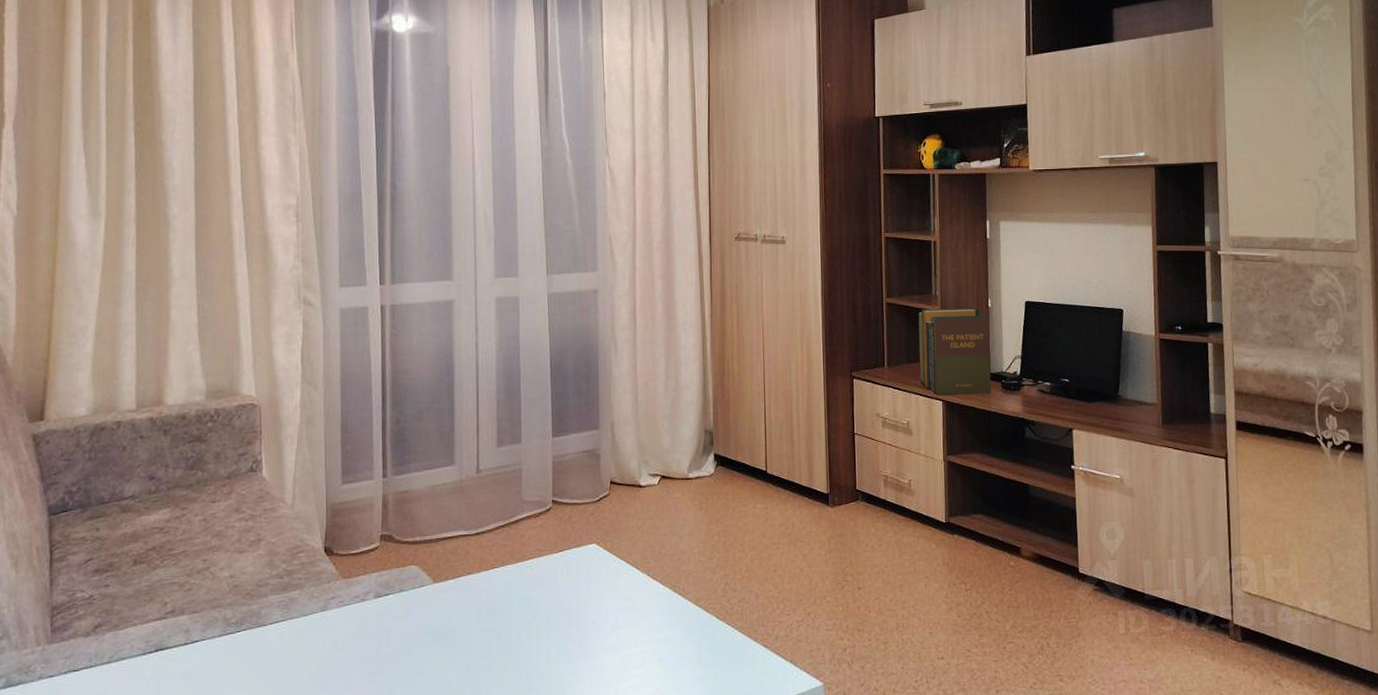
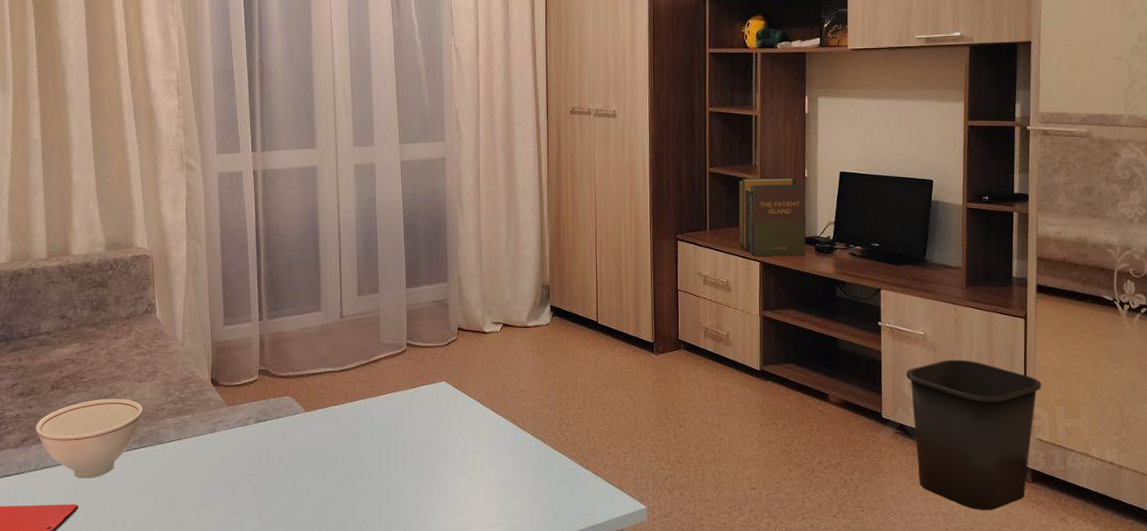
bowl: none [111,573,243,671] -> present [35,398,143,479]
waste bin: none [1103,505,1247,675] -> present [906,359,1042,510]

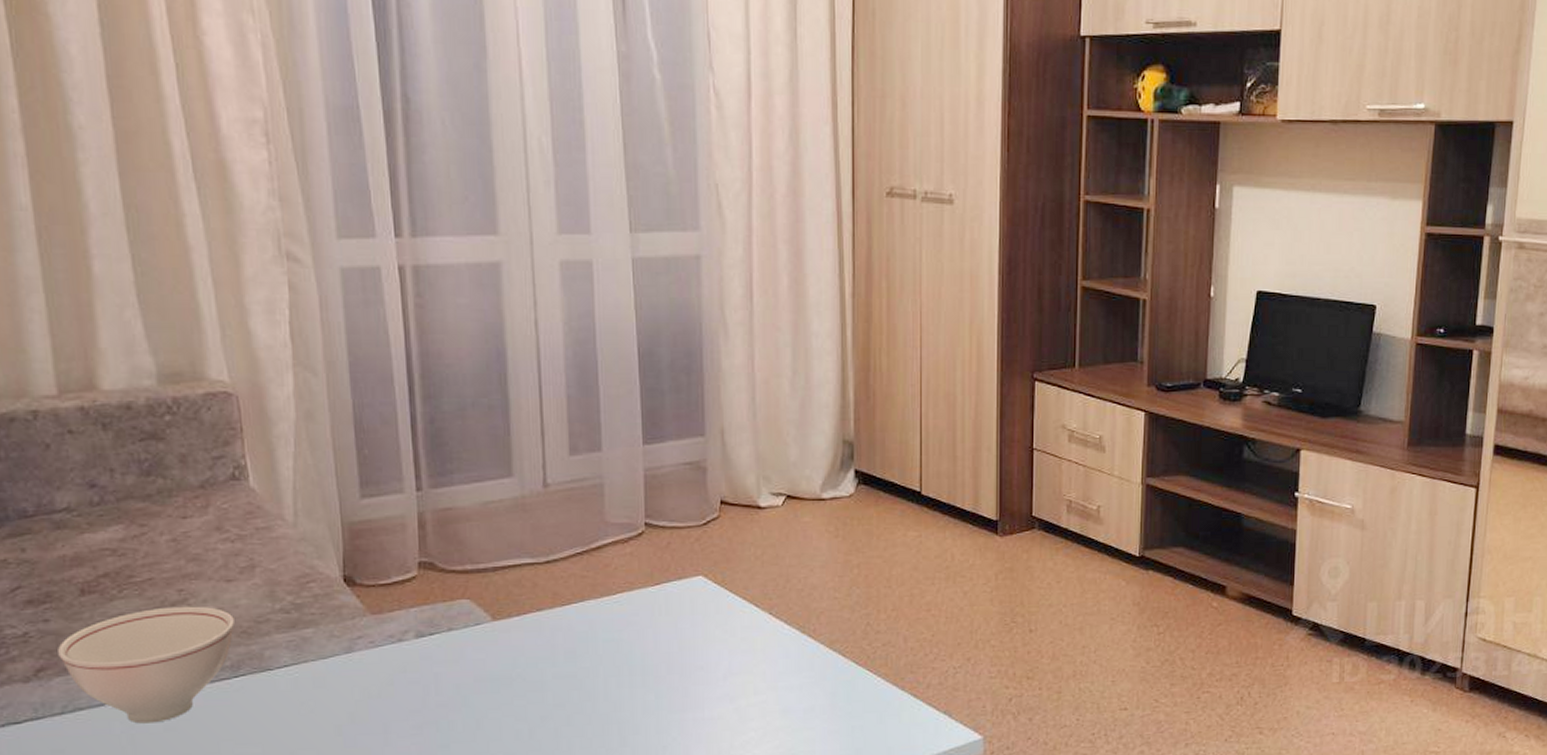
books: present [738,178,806,257] -> none [1119,296,1211,405]
waste bin: present [906,359,1042,510] -> none [1326,540,1490,727]

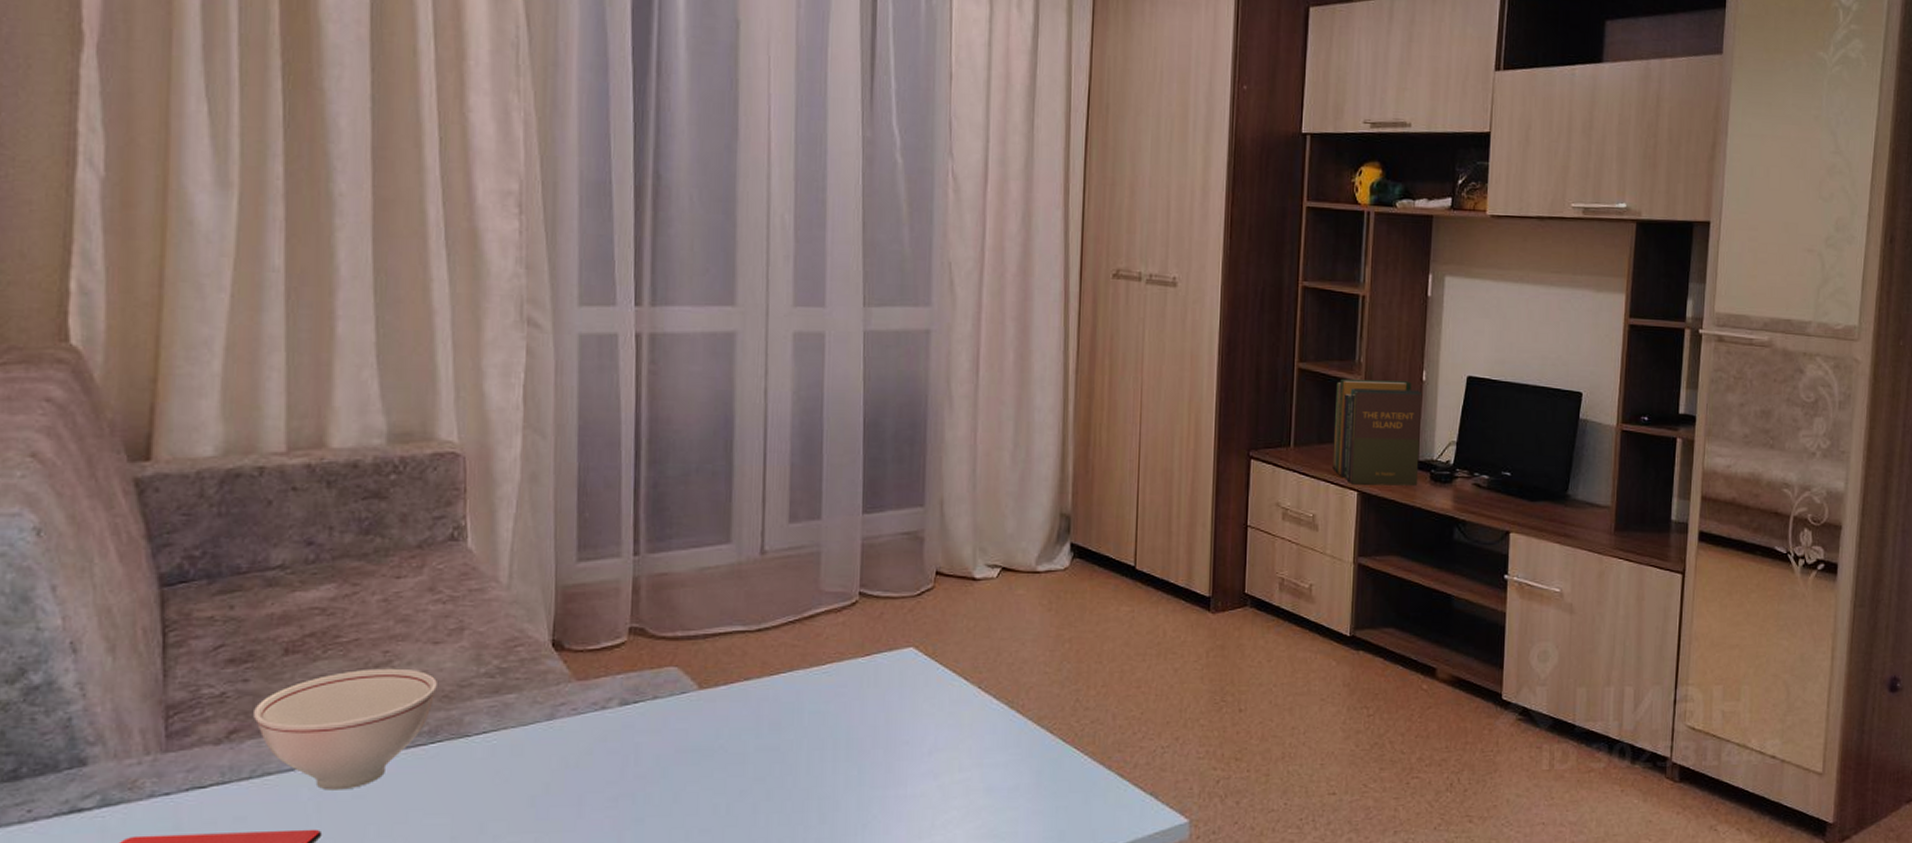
books: none [1119,296,1211,405] -> present [1332,378,1423,486]

